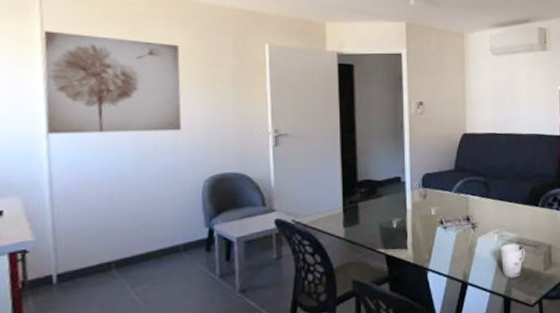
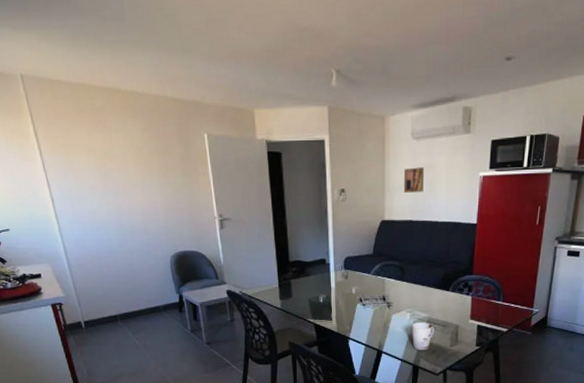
wall art: present [43,31,182,134] -> none [35,126,148,216]
wall art: none [484,81,506,105] -> present [403,167,425,193]

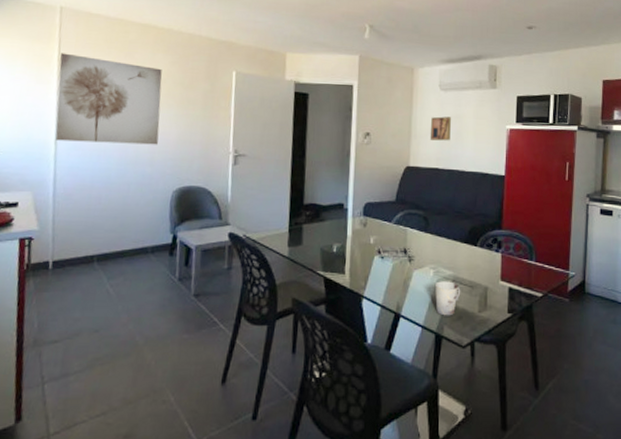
wall art: none [35,126,148,216] -> present [55,53,162,145]

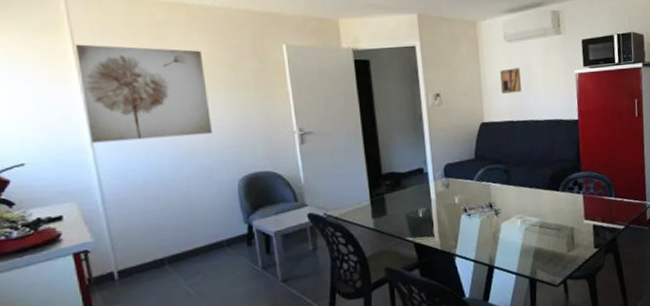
cup: present [434,281,461,316] -> none [523,227,549,261]

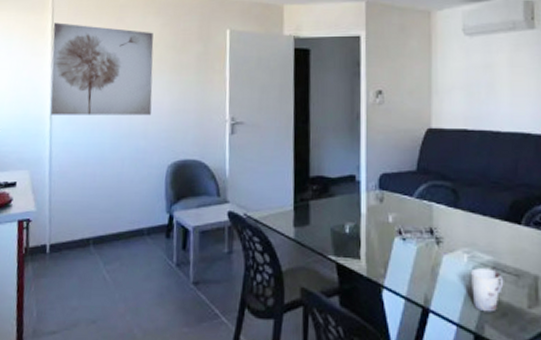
wall art: present [500,68,522,94] -> none [454,66,481,96]
cup: none [523,227,549,261] -> present [470,268,504,312]

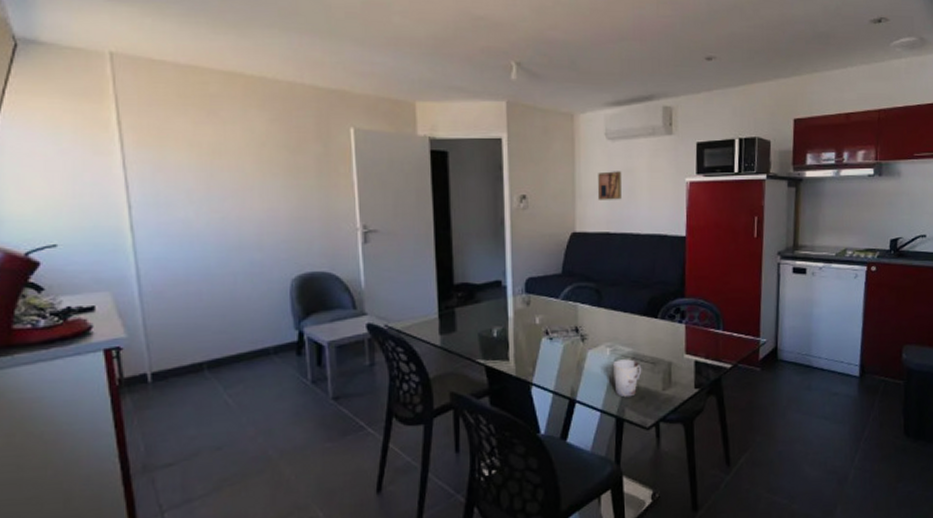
wall art: present [50,22,154,116] -> none [119,114,265,227]
wall art: none [454,66,481,96] -> present [597,171,622,200]

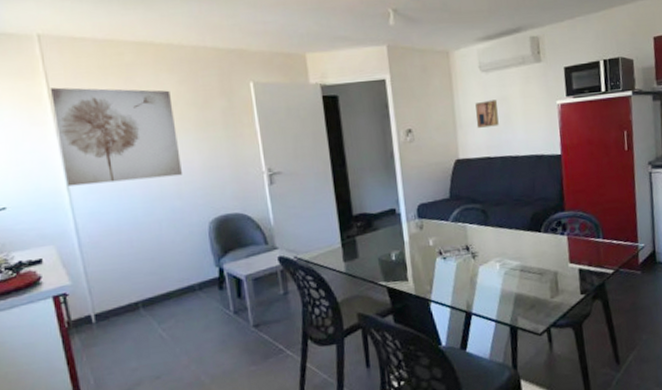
wall art: none [119,114,265,227] -> present [49,87,182,187]
cup: present [612,359,642,398] -> none [502,271,531,308]

